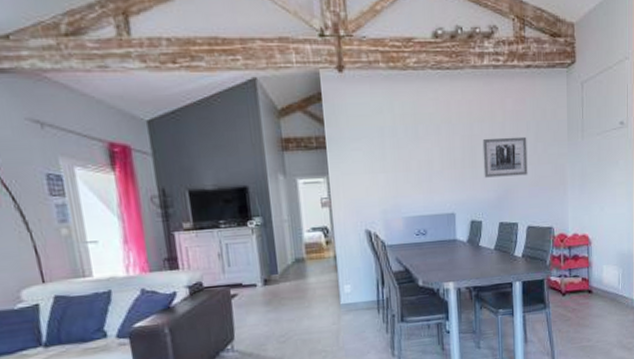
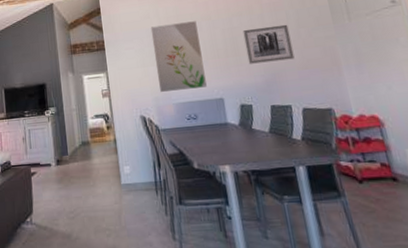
wall art: none [383,123,439,204] -> present [150,21,207,92]

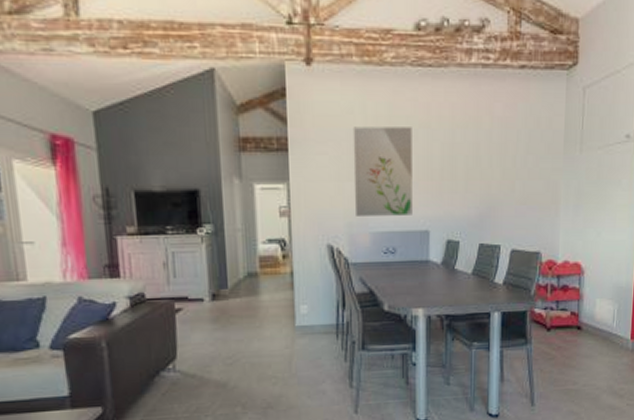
wall art: present [243,24,295,64] -> none [464,147,516,192]

